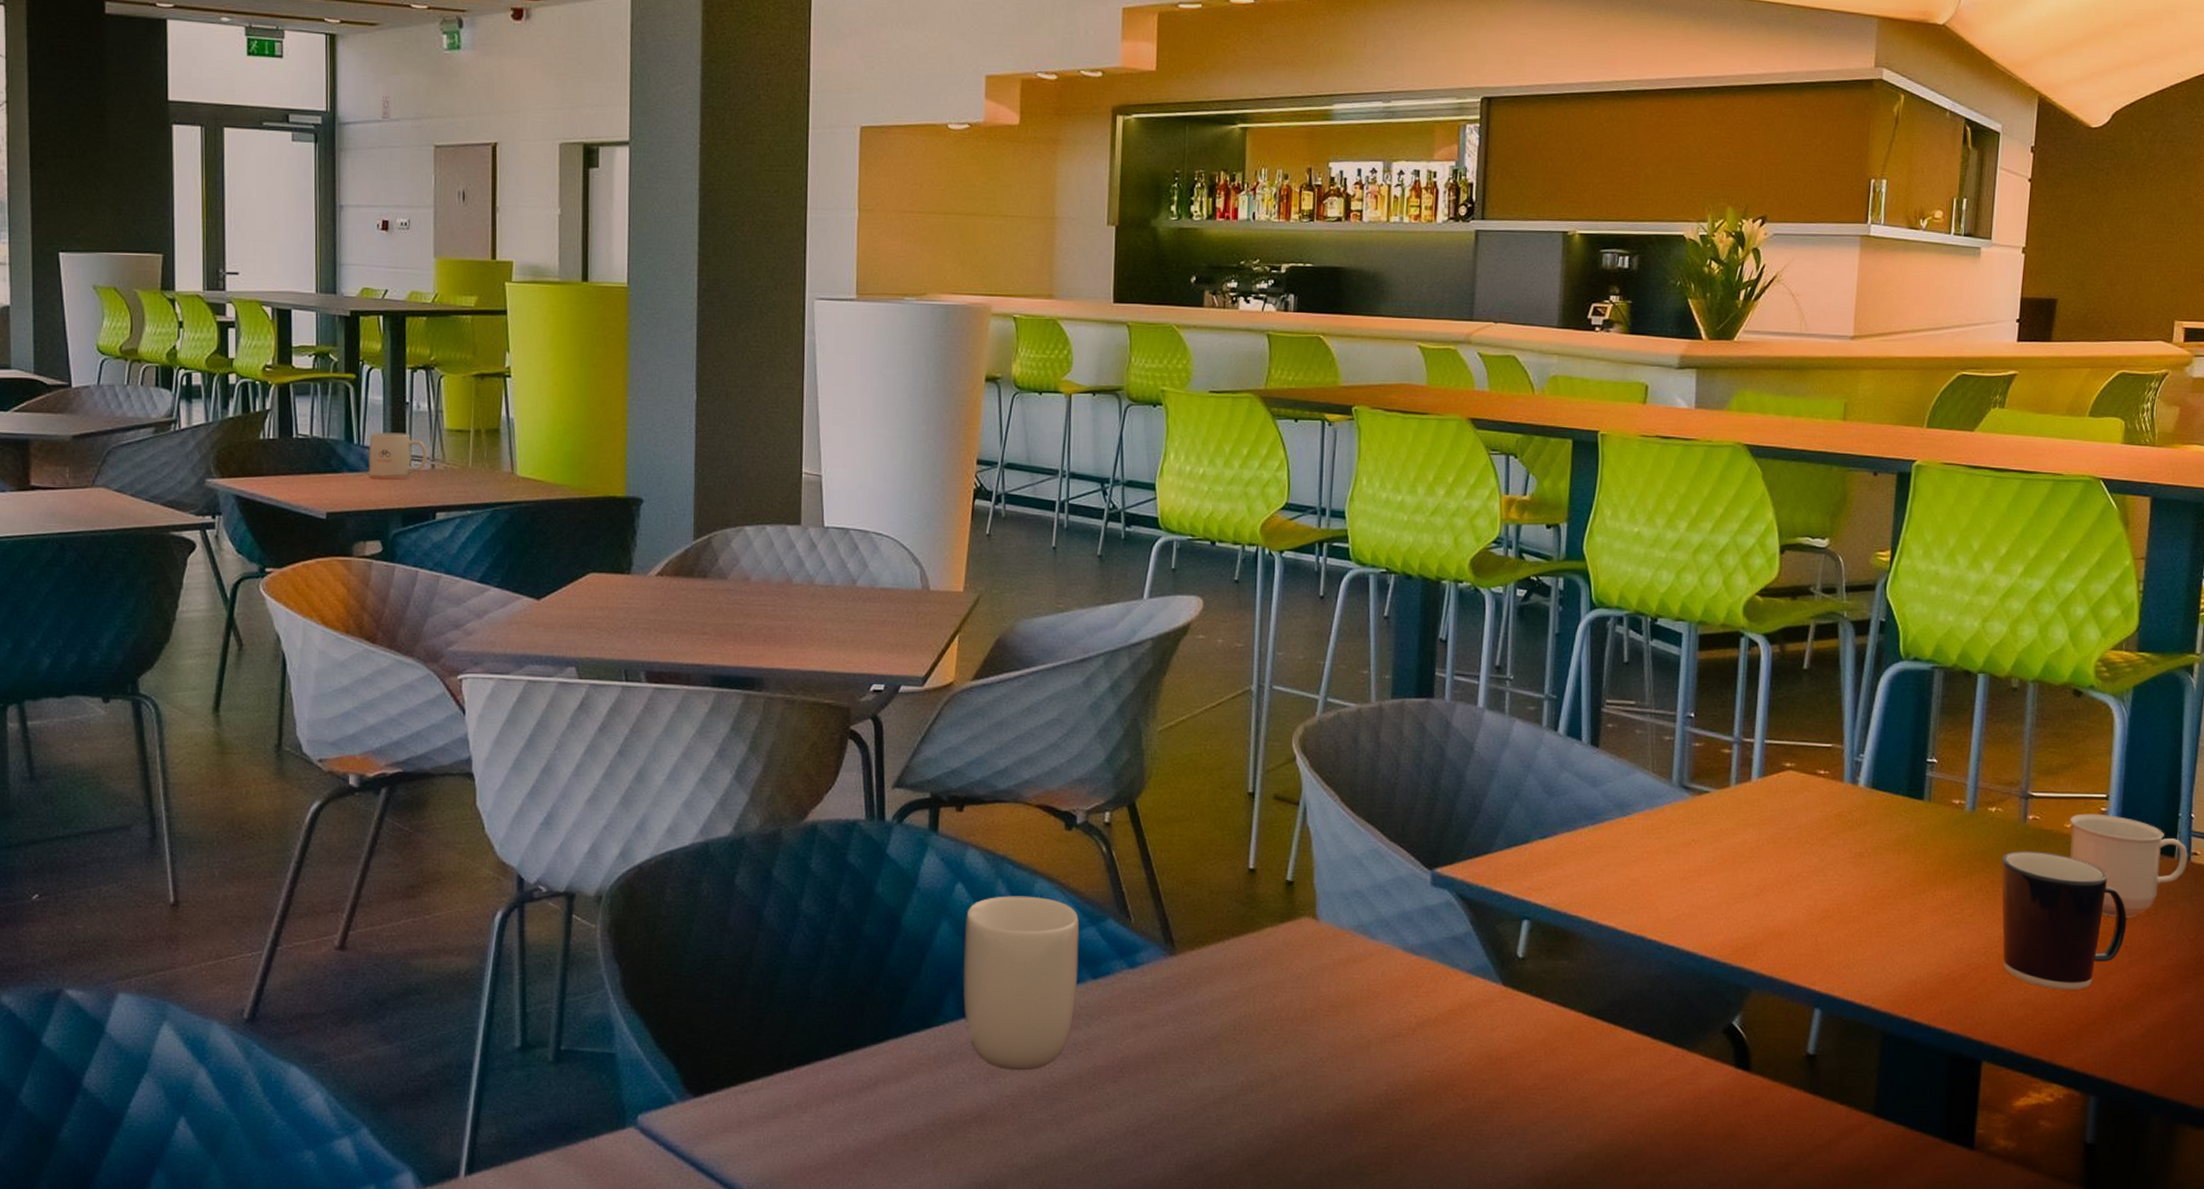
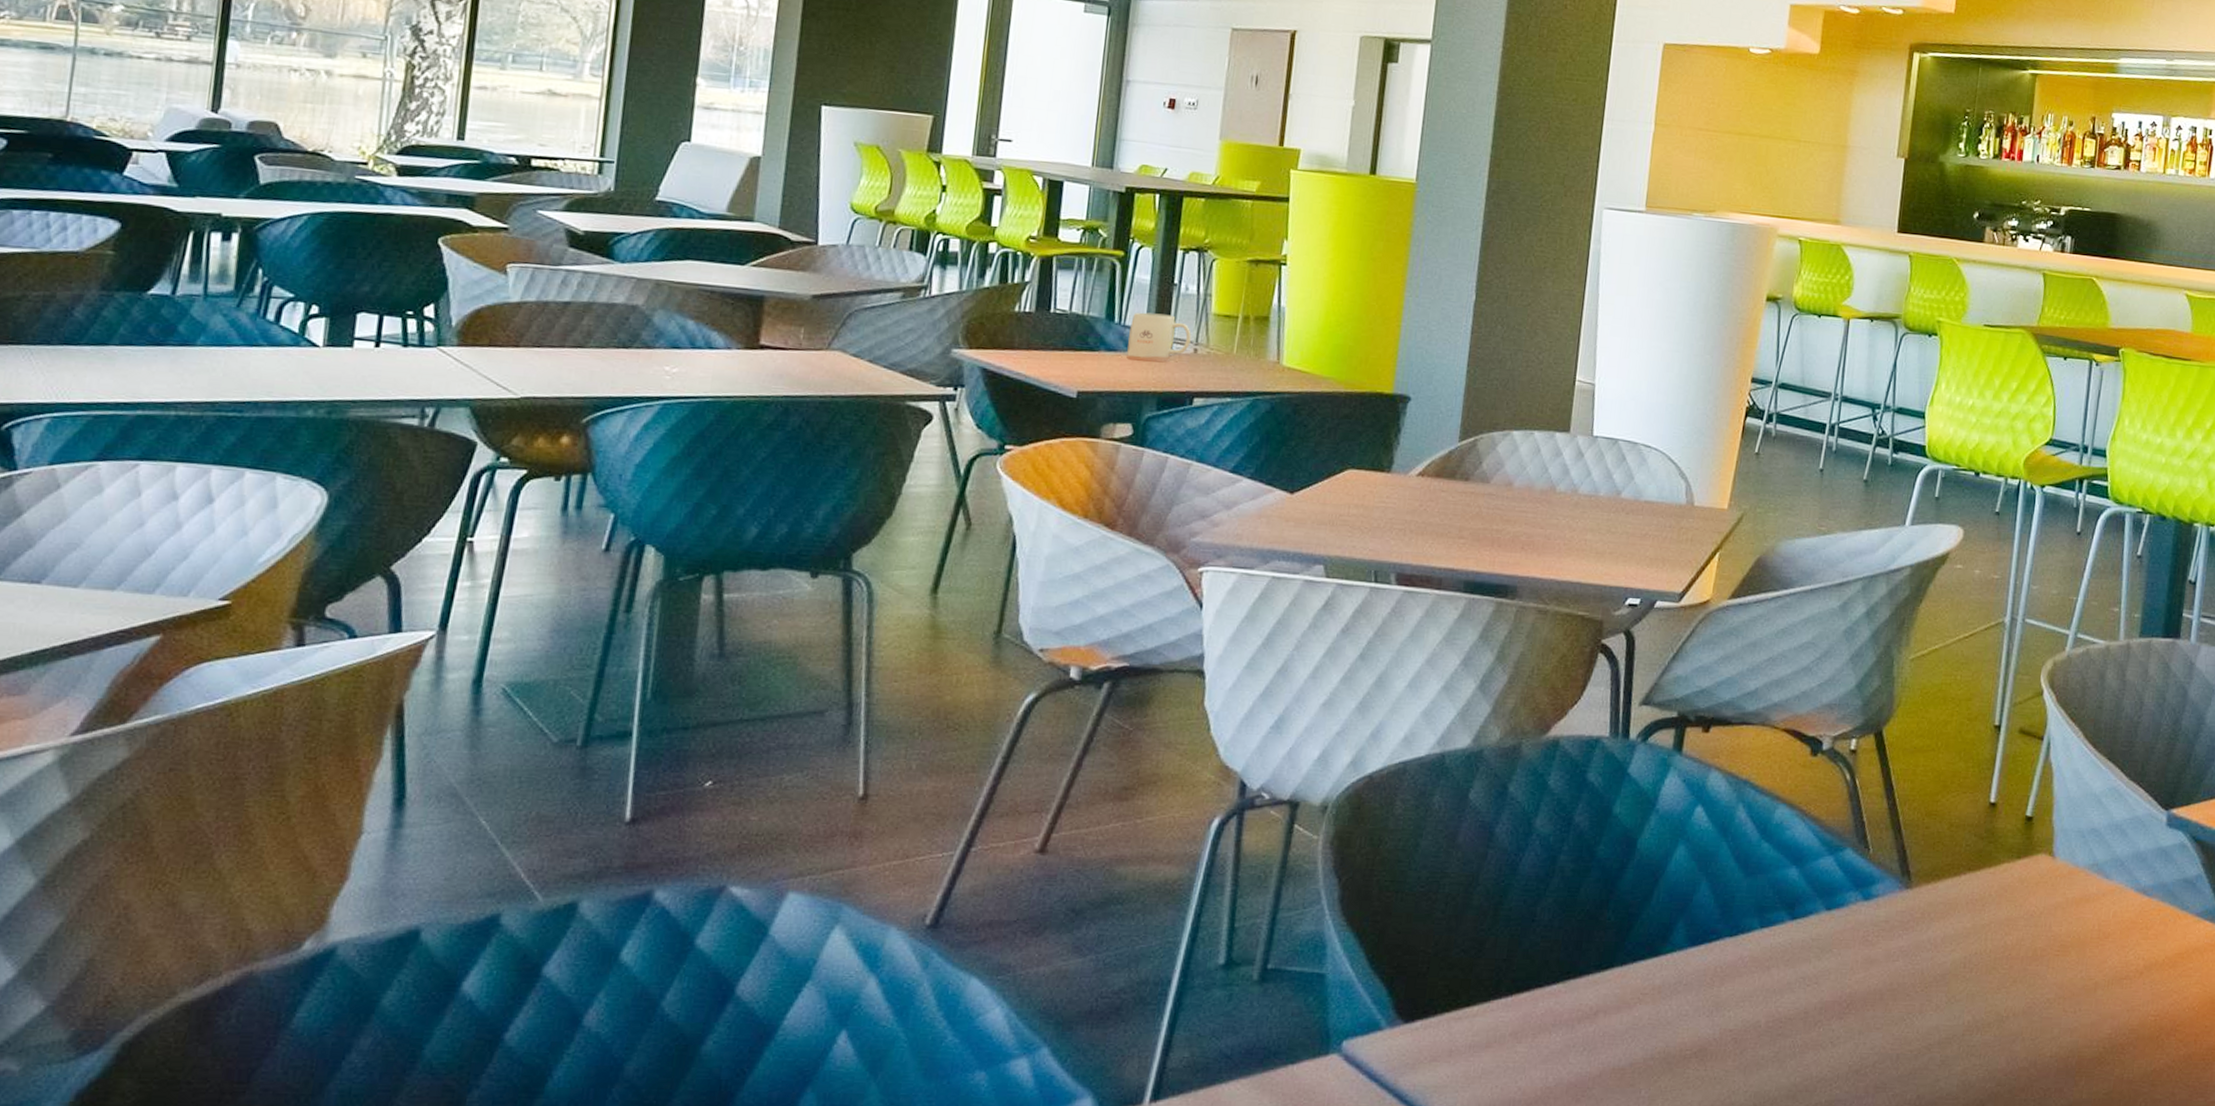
cup: present [962,896,1080,1071] -> none [1693,821,1818,1004]

